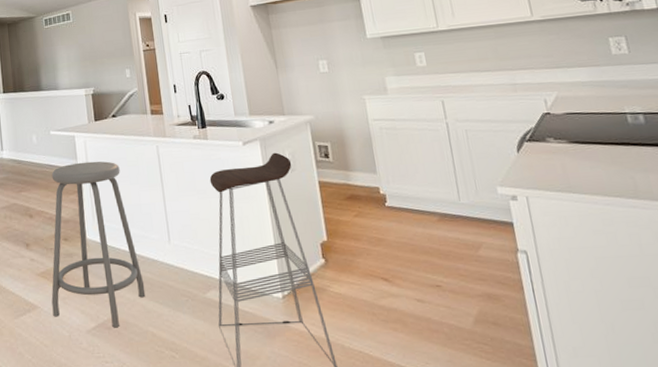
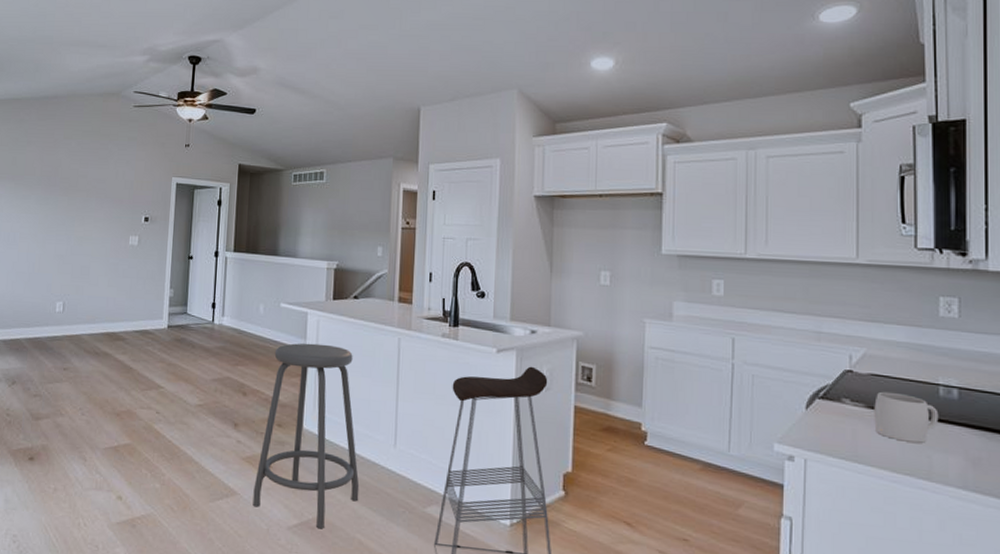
mug: none [574,126,633,168] -> present [874,391,939,443]

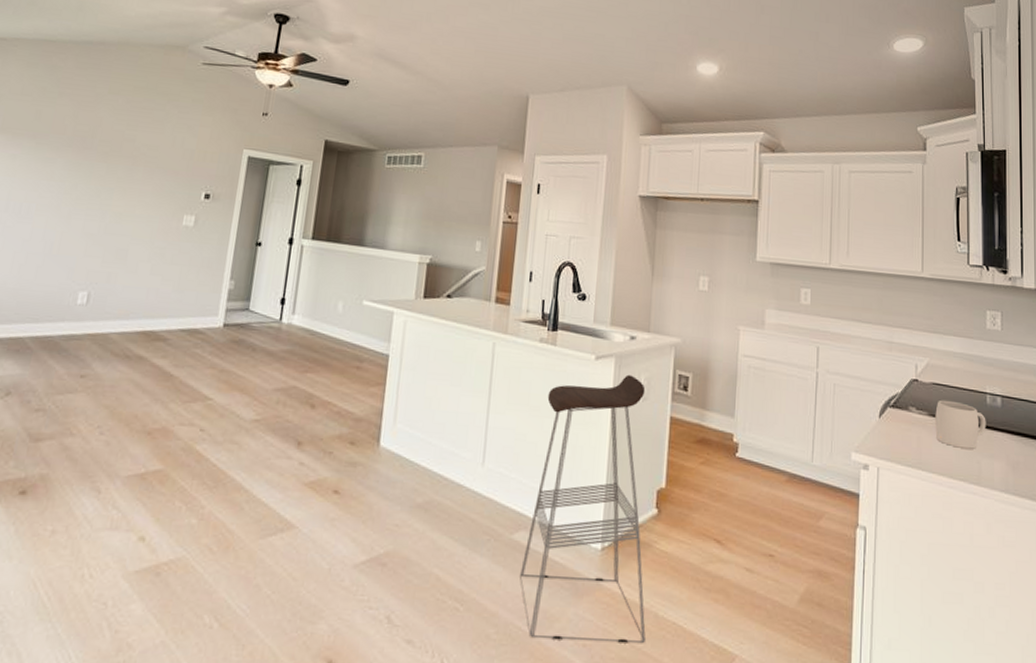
bar stool: present [253,343,360,529] -> none [313,347,442,565]

